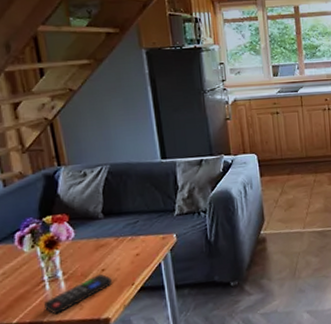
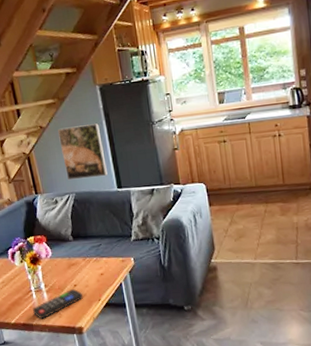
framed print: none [92,89,150,150] -> present [58,123,108,180]

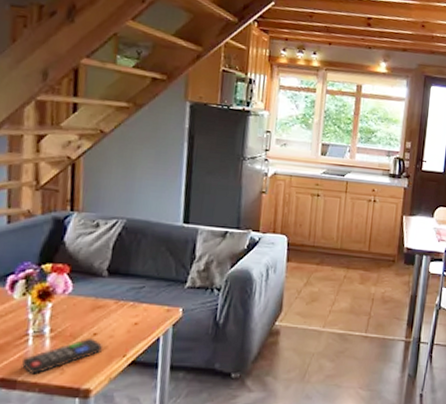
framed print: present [58,123,108,180] -> none [120,138,179,207]

